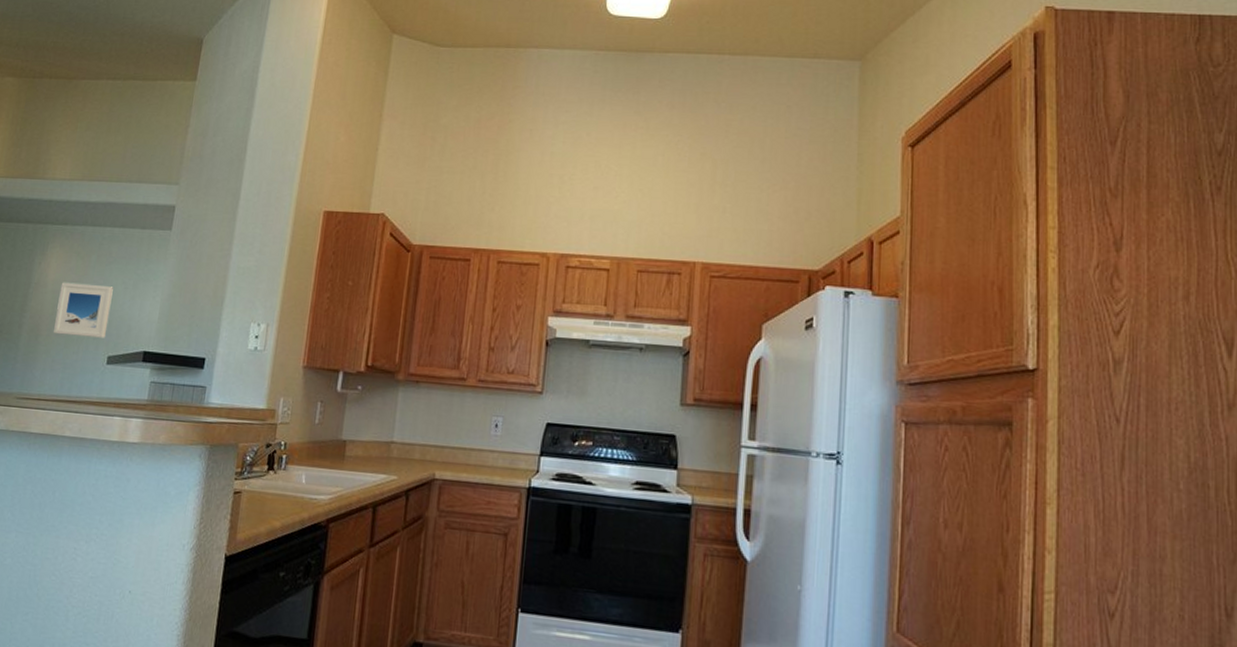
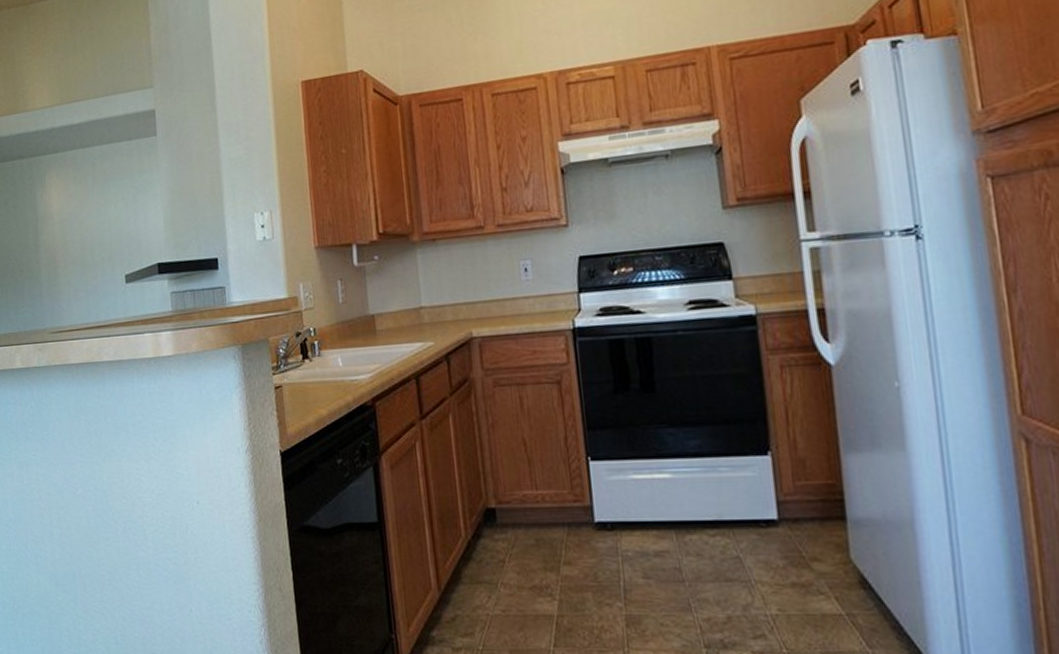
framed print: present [54,282,113,338] -> none [66,205,118,263]

